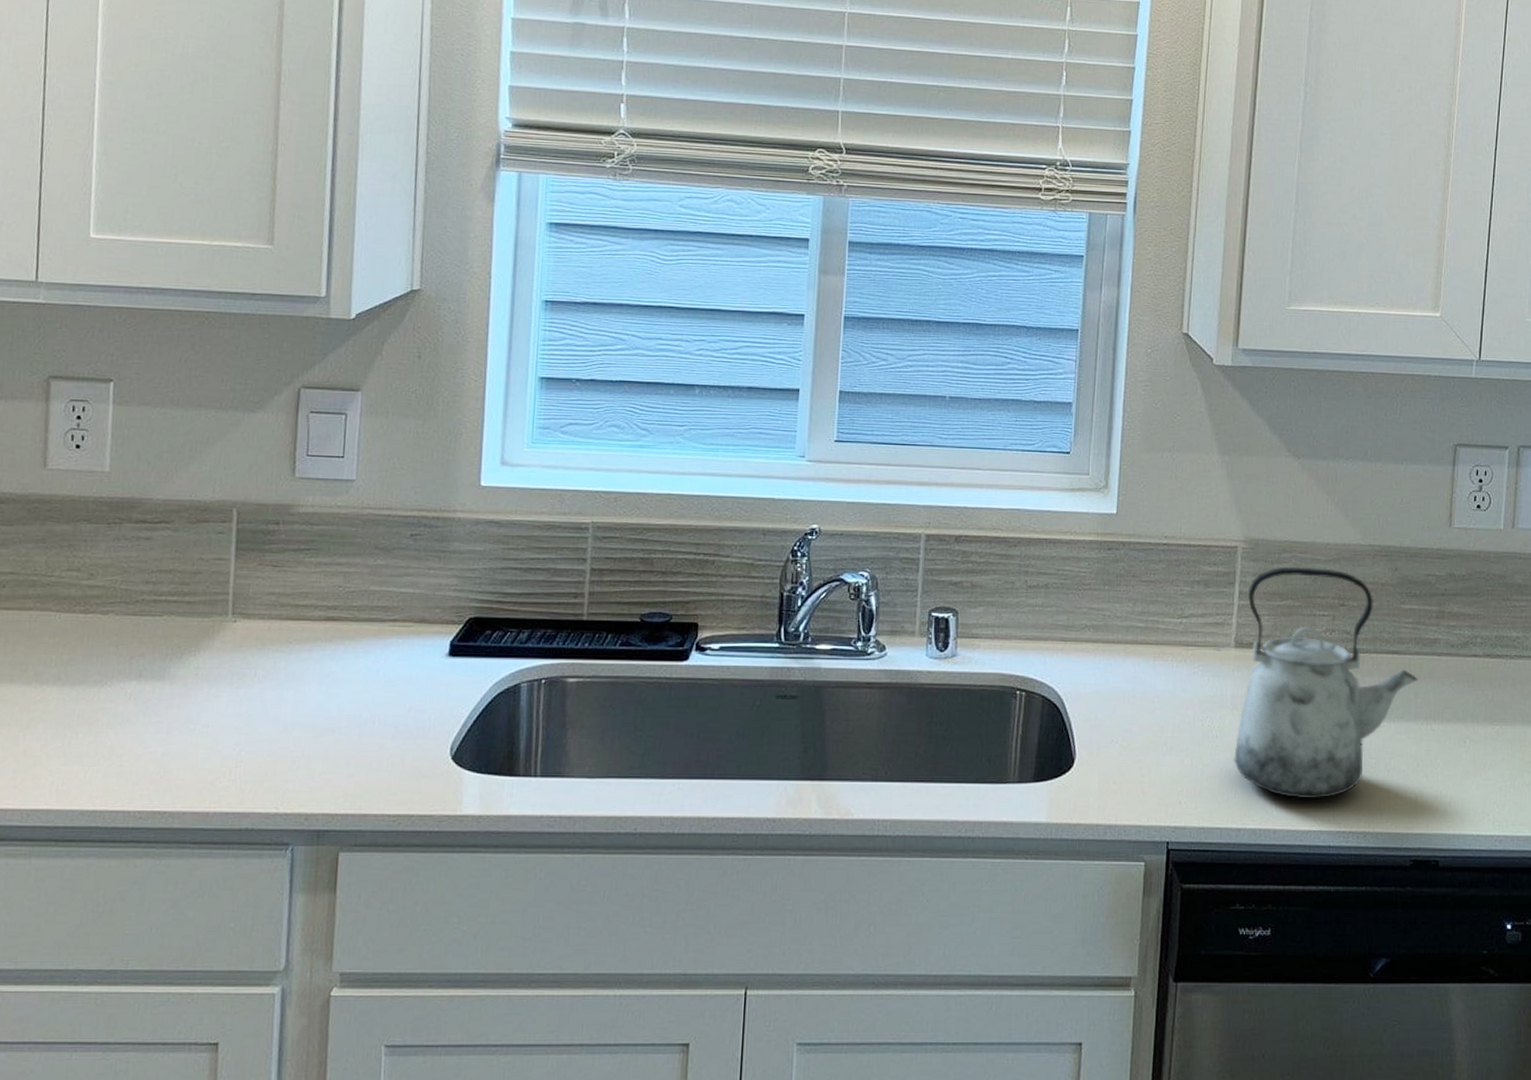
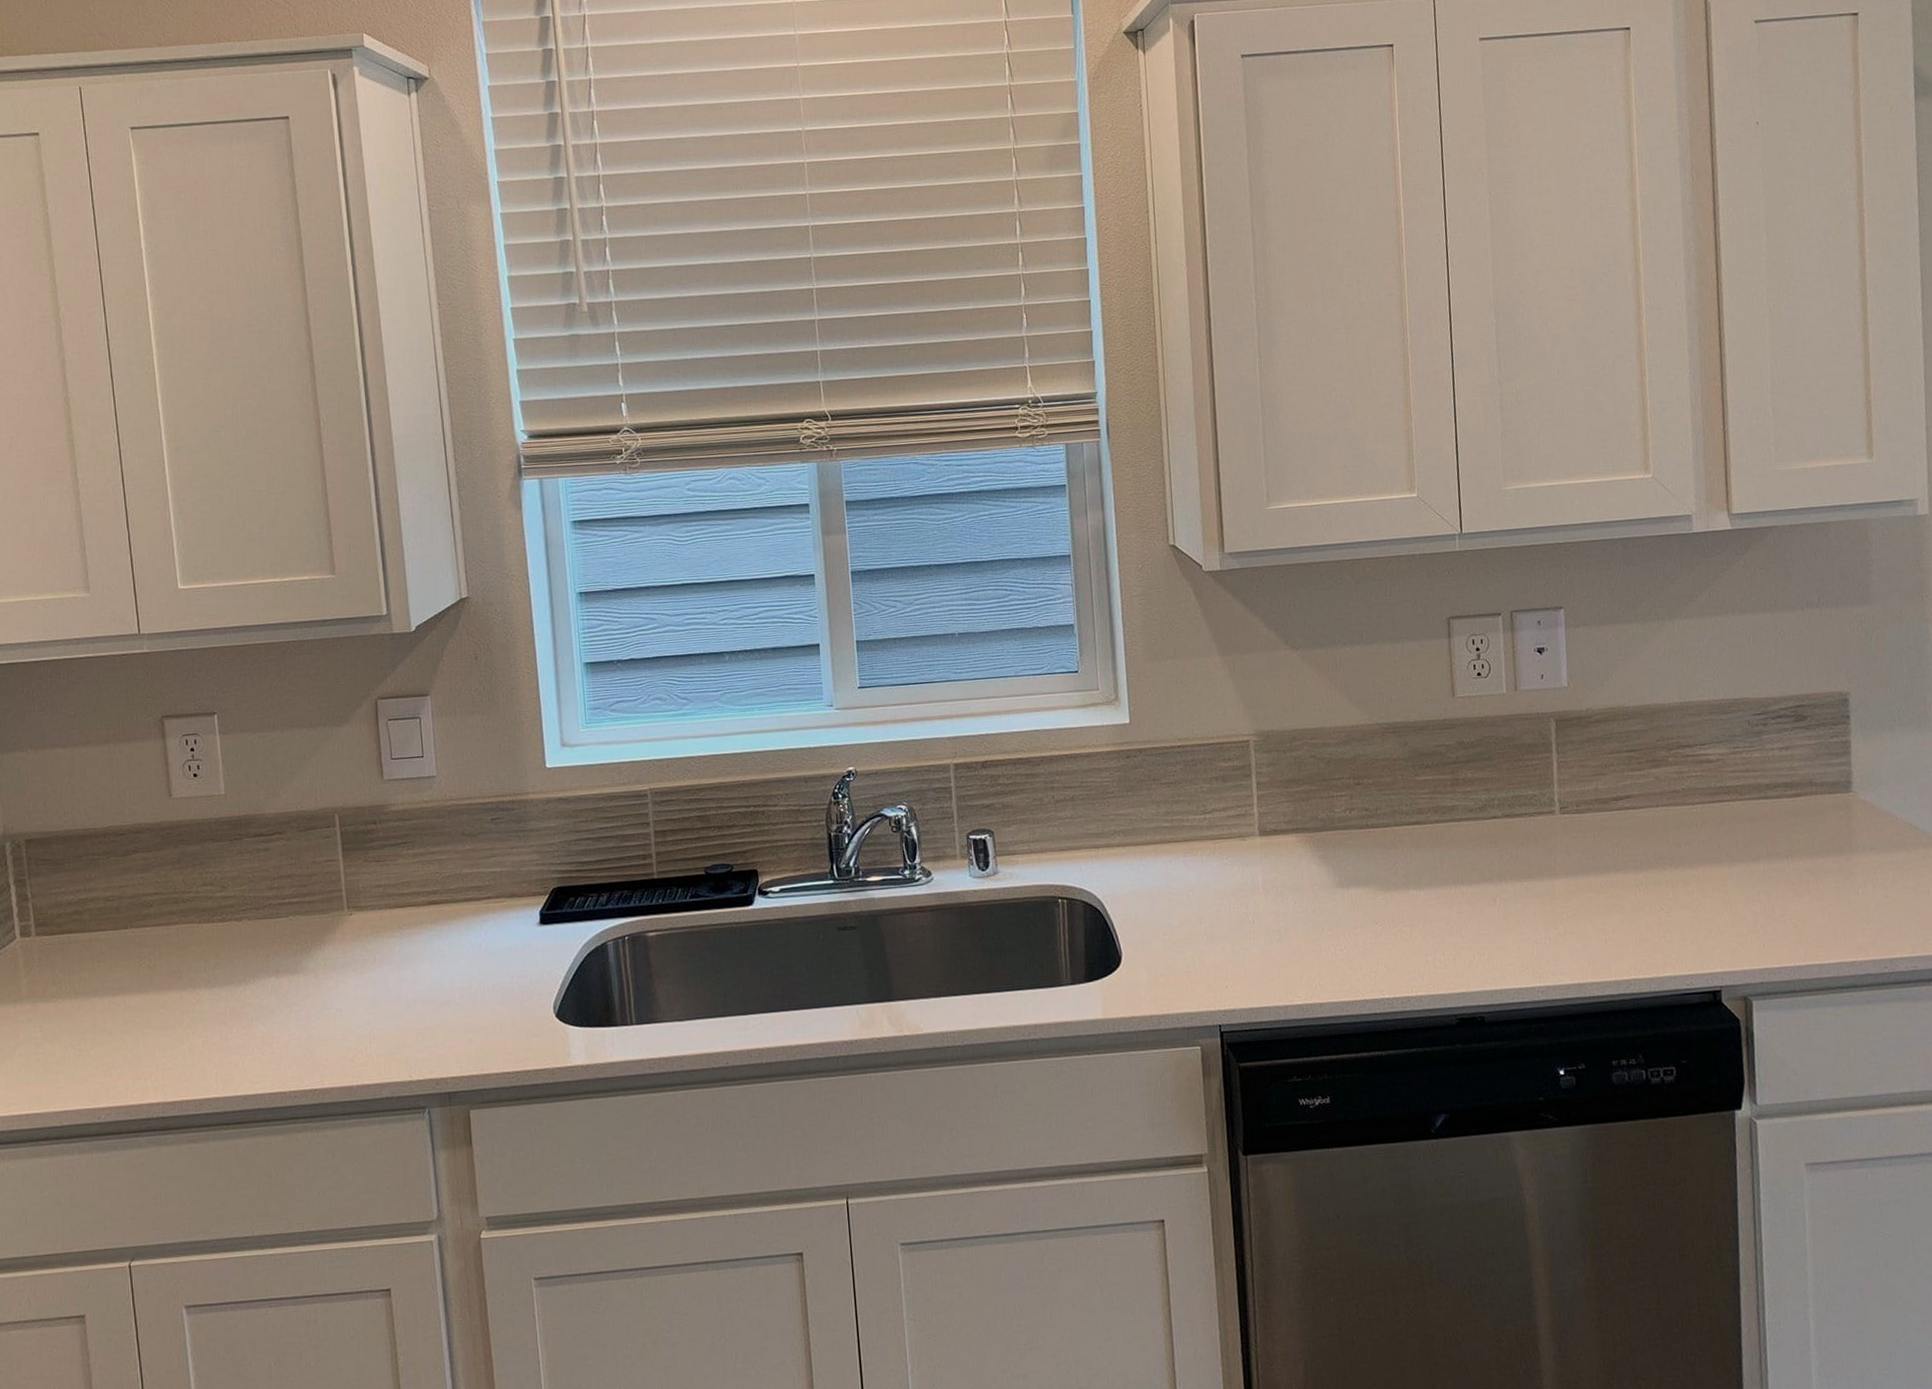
kettle: present [1234,566,1419,800] -> none [1264,751,1442,972]

